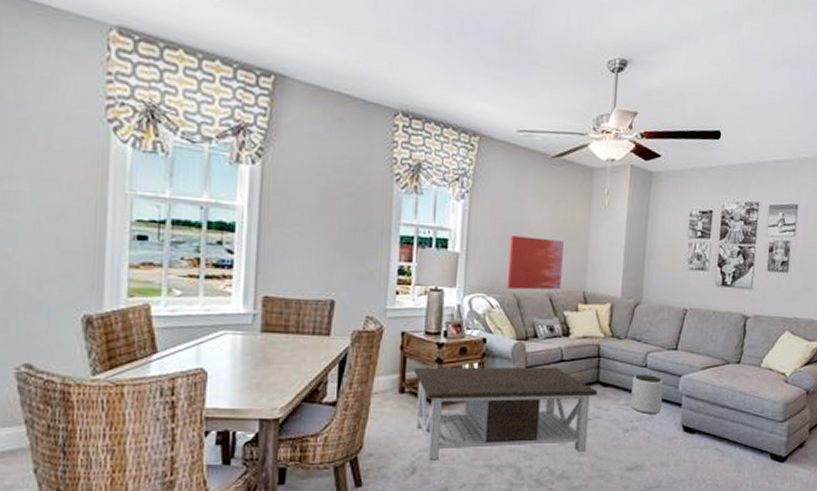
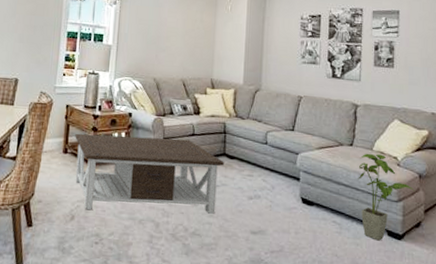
wall art: present [506,236,564,290] -> none [148,33,194,77]
plant pot: present [630,375,664,413] -> none [253,150,283,185]
house plant: none [743,370,801,466] -> present [358,153,415,241]

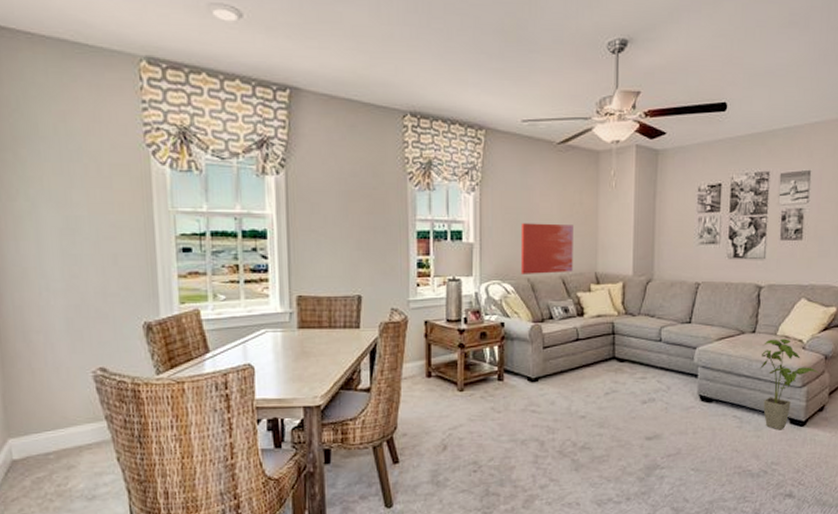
coffee table: present [75,133,224,214] -> none [439,346,614,438]
wall art: none [148,33,194,77] -> present [520,223,573,274]

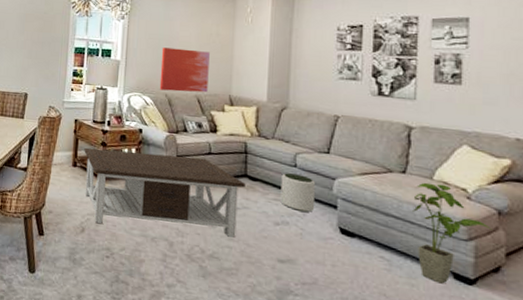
coffee table: none [439,346,614,438] -> present [84,147,246,238]
plant pot: none [647,349,679,386] -> present [280,173,316,212]

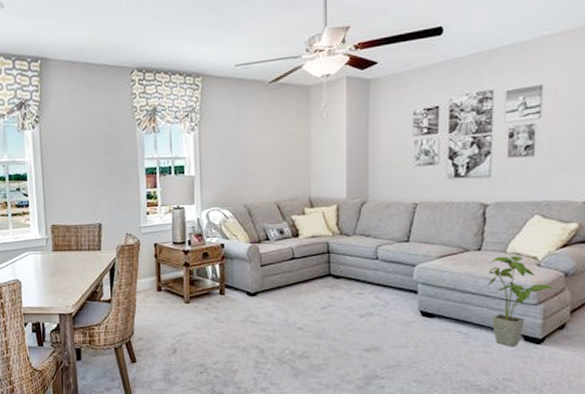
coffee table: present [84,147,246,238] -> none [167,264,330,343]
wall art: present [159,47,210,93] -> none [236,154,287,201]
plant pot: present [280,173,316,212] -> none [364,266,397,301]

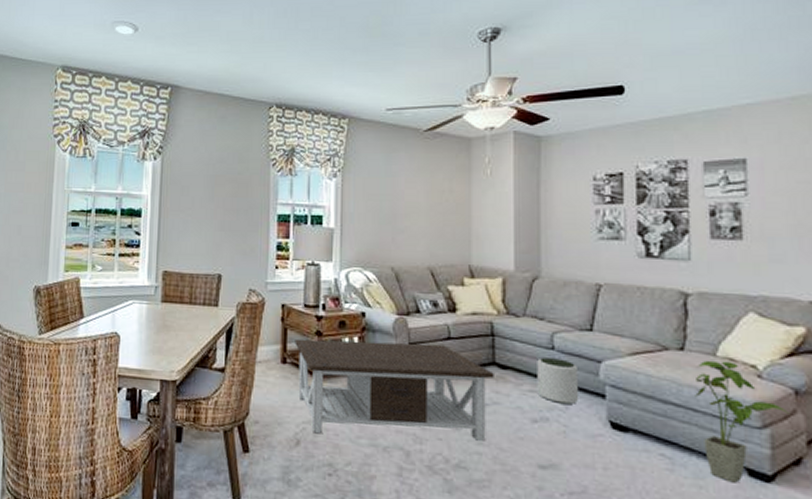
coffee table: none [167,264,330,343] -> present [295,338,494,441]
plant pot: none [364,266,397,301] -> present [537,357,579,404]

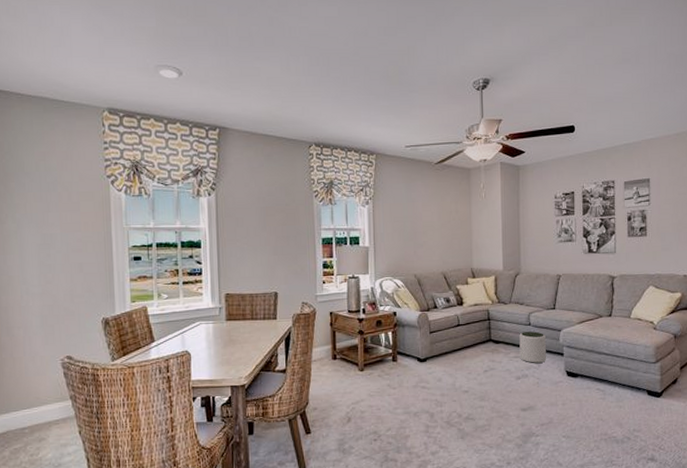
coffee table: present [295,338,494,441] -> none [342,330,491,411]
house plant: present [695,360,789,483] -> none [618,320,671,401]

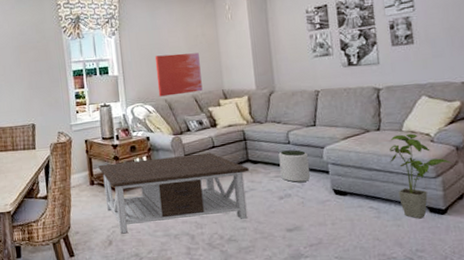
coffee table: none [342,330,491,411] -> present [98,152,249,234]
wall art: none [407,228,452,272] -> present [154,53,203,97]
house plant: none [618,320,671,401] -> present [390,133,453,219]

